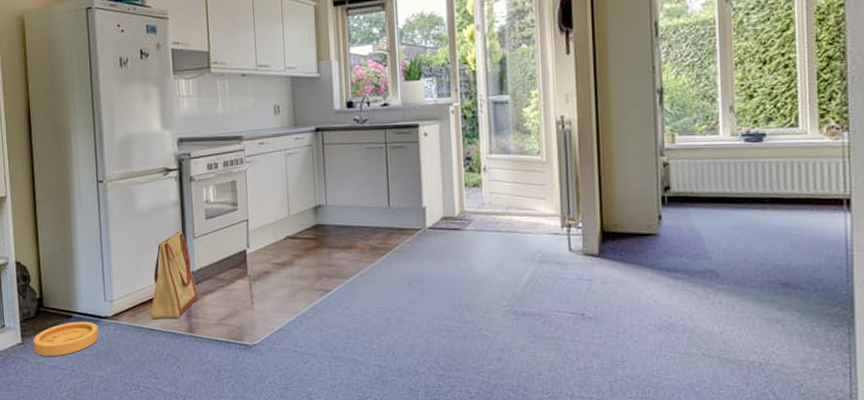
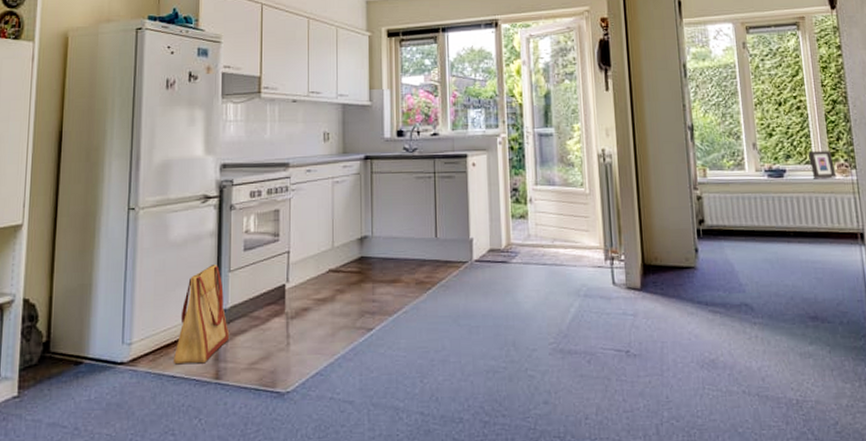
pet bowl: present [33,321,99,357] -> none [31,368,111,413]
planter: present [399,56,426,107] -> none [449,88,475,137]
picture frame: none [794,112,825,142] -> present [808,151,837,178]

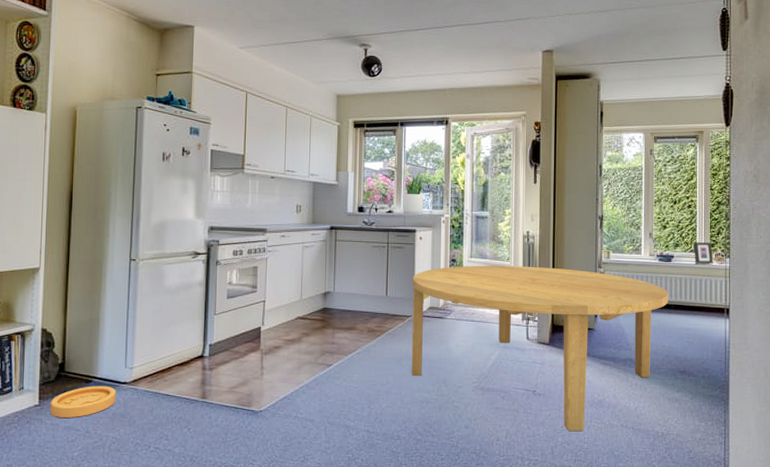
pet bowl: none [31,368,111,413] -> present [50,386,116,419]
shopping bag: present [174,265,230,365] -> none [168,308,214,386]
planter: none [449,88,475,137] -> present [403,174,425,215]
dining table: none [467,192,786,403] -> present [411,265,669,432]

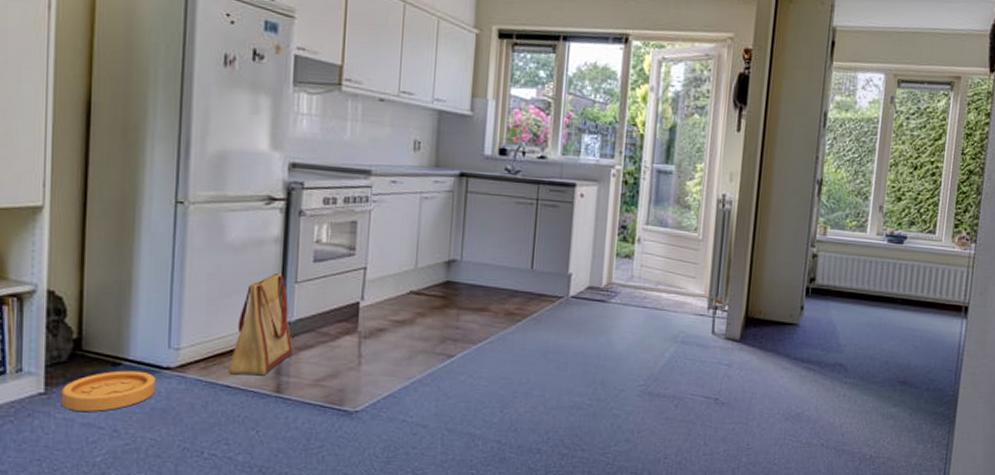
shopping bag: none [168,308,214,386] -> present [229,273,294,376]
planter: present [403,174,425,215] -> none [559,109,592,164]
dining table: present [411,265,669,432] -> none [559,235,896,451]
picture frame: present [693,242,714,264] -> none [932,220,956,249]

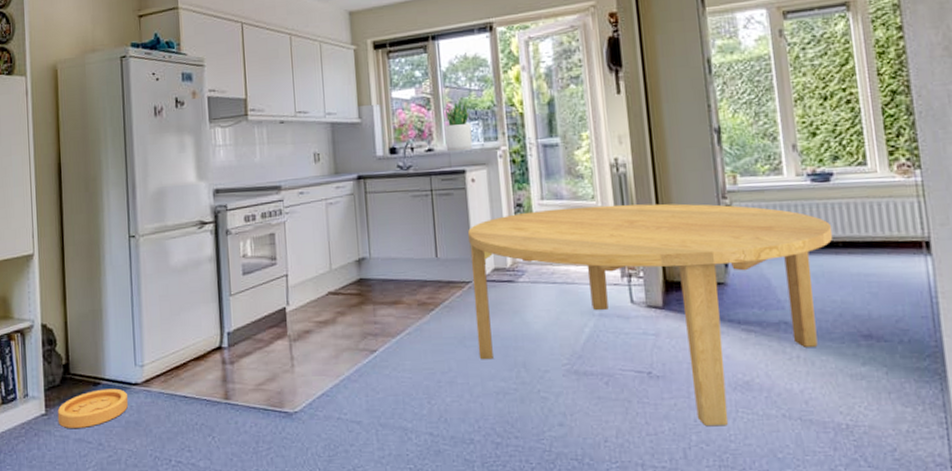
shopping bag: present [229,273,294,376] -> none [184,289,236,386]
planter: none [559,109,592,164] -> present [444,99,473,152]
dining table: none [559,235,896,451] -> present [468,203,833,427]

